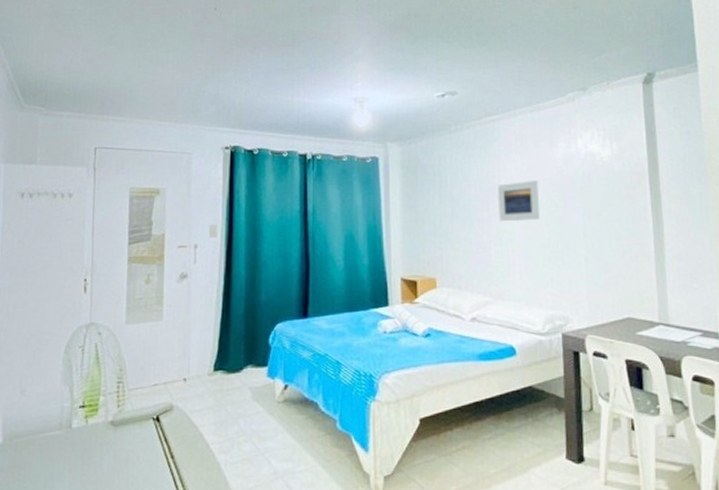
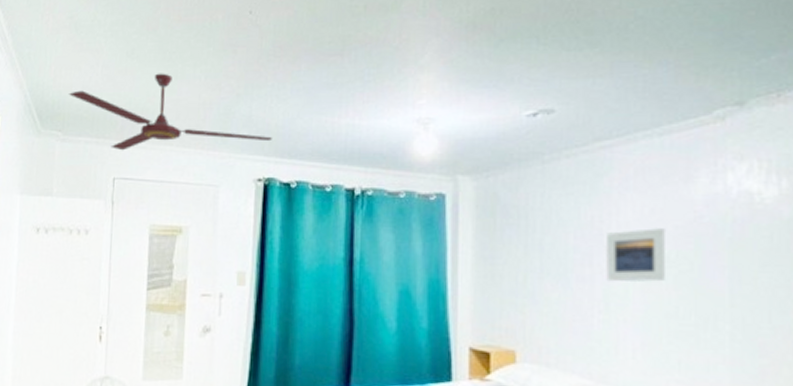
ceiling fan: none [50,57,237,124] -> present [68,73,272,151]

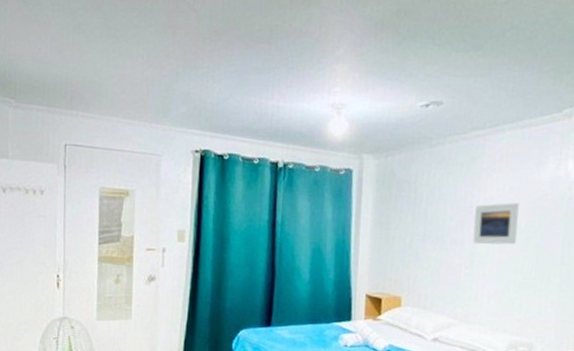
ceiling fan: present [68,73,272,151] -> none [19,49,208,120]

